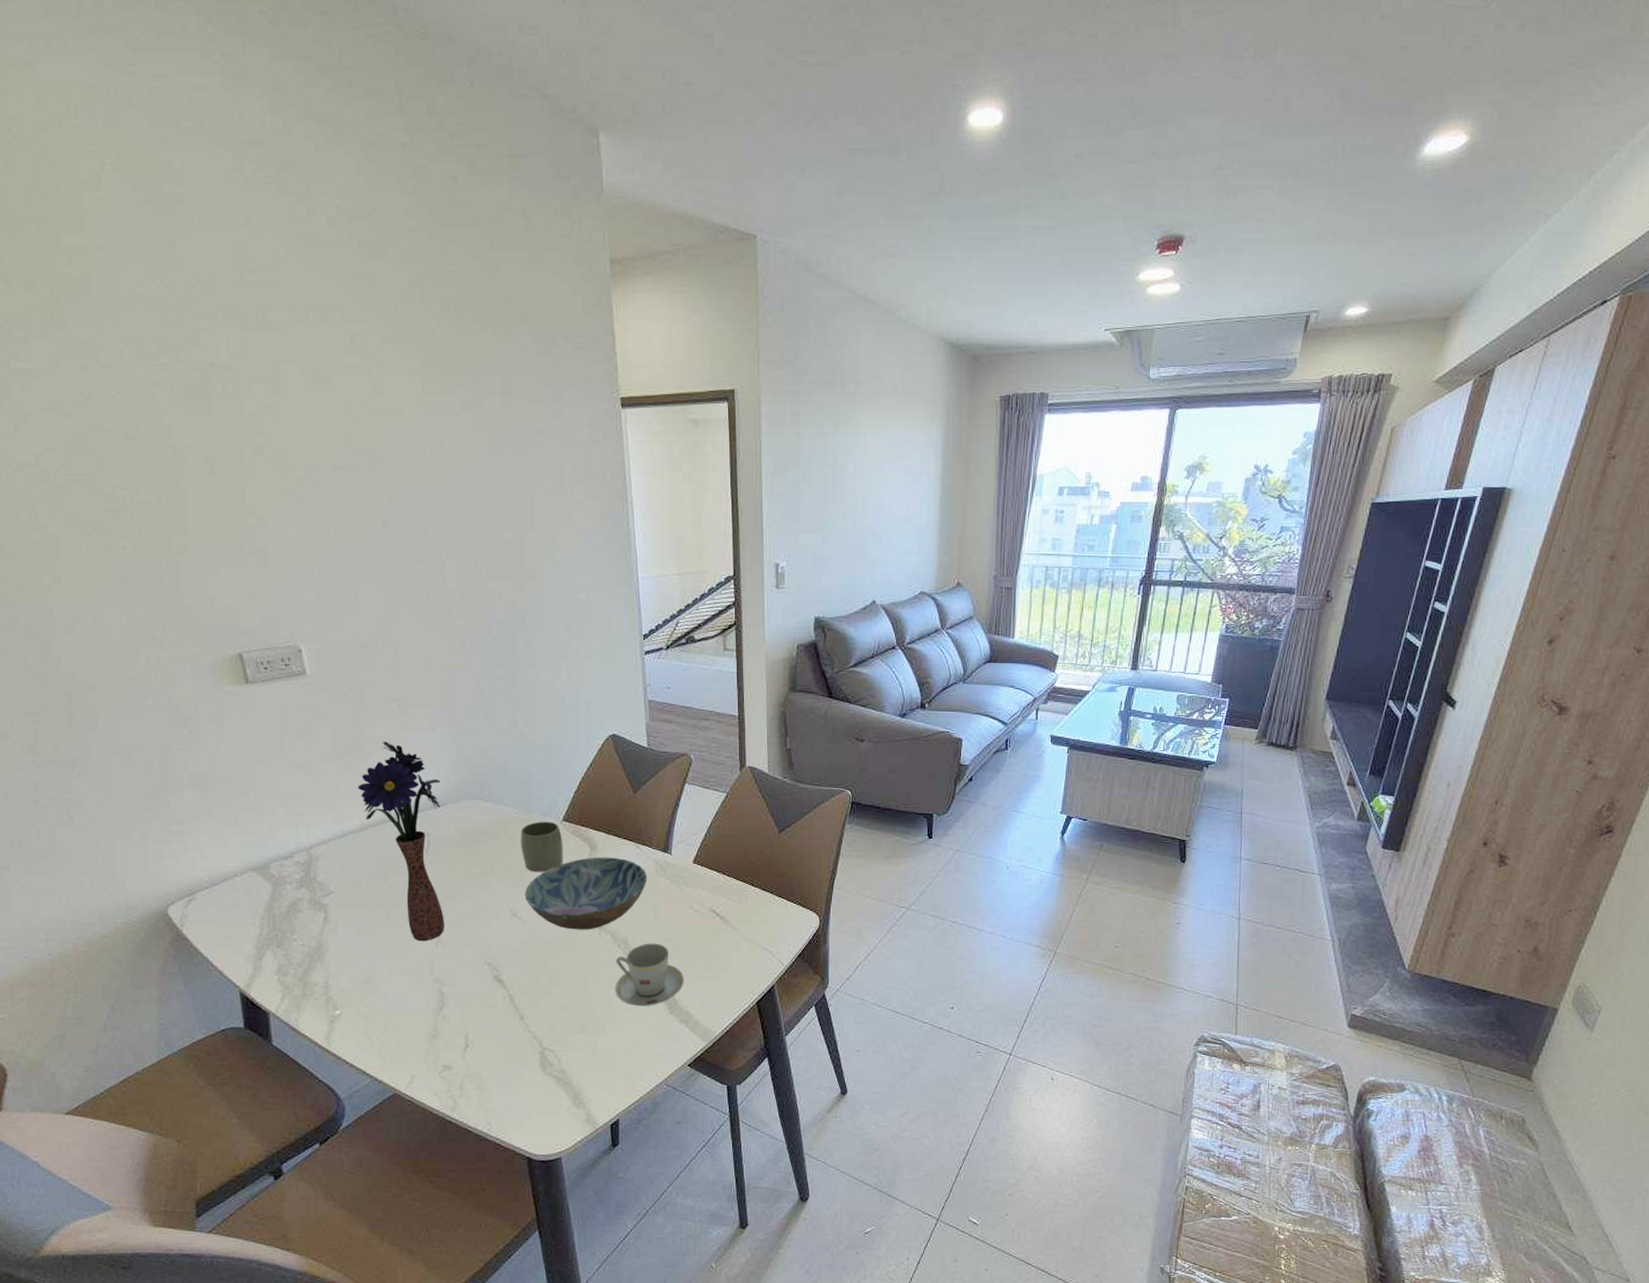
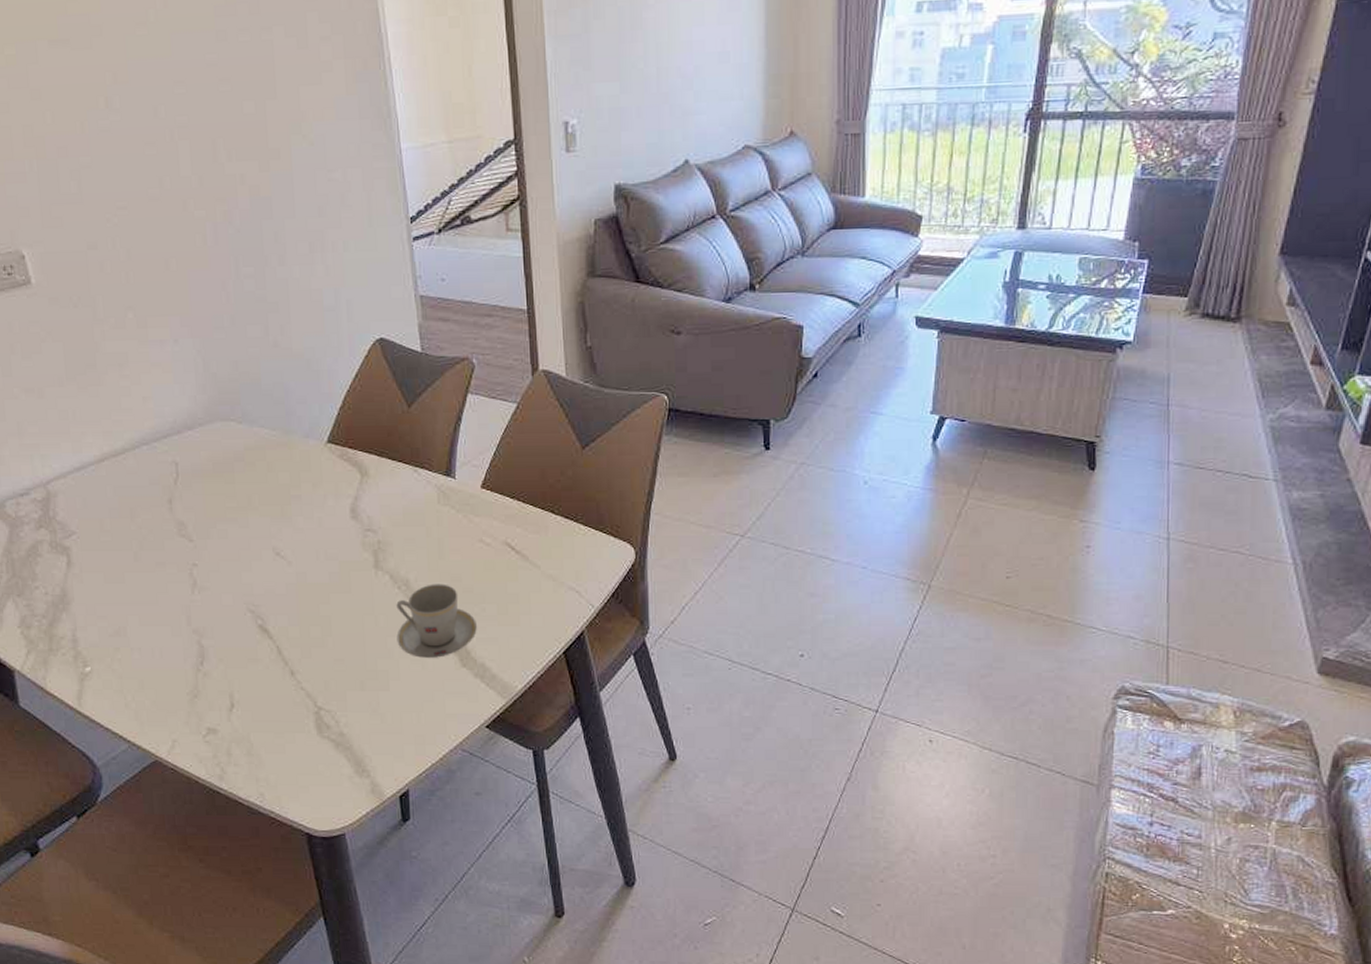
flower arrangement: present [358,741,445,941] -> none [95,357,201,586]
mug: present [521,821,563,873] -> none [280,444,330,504]
bowl: present [525,857,648,930] -> none [288,483,429,570]

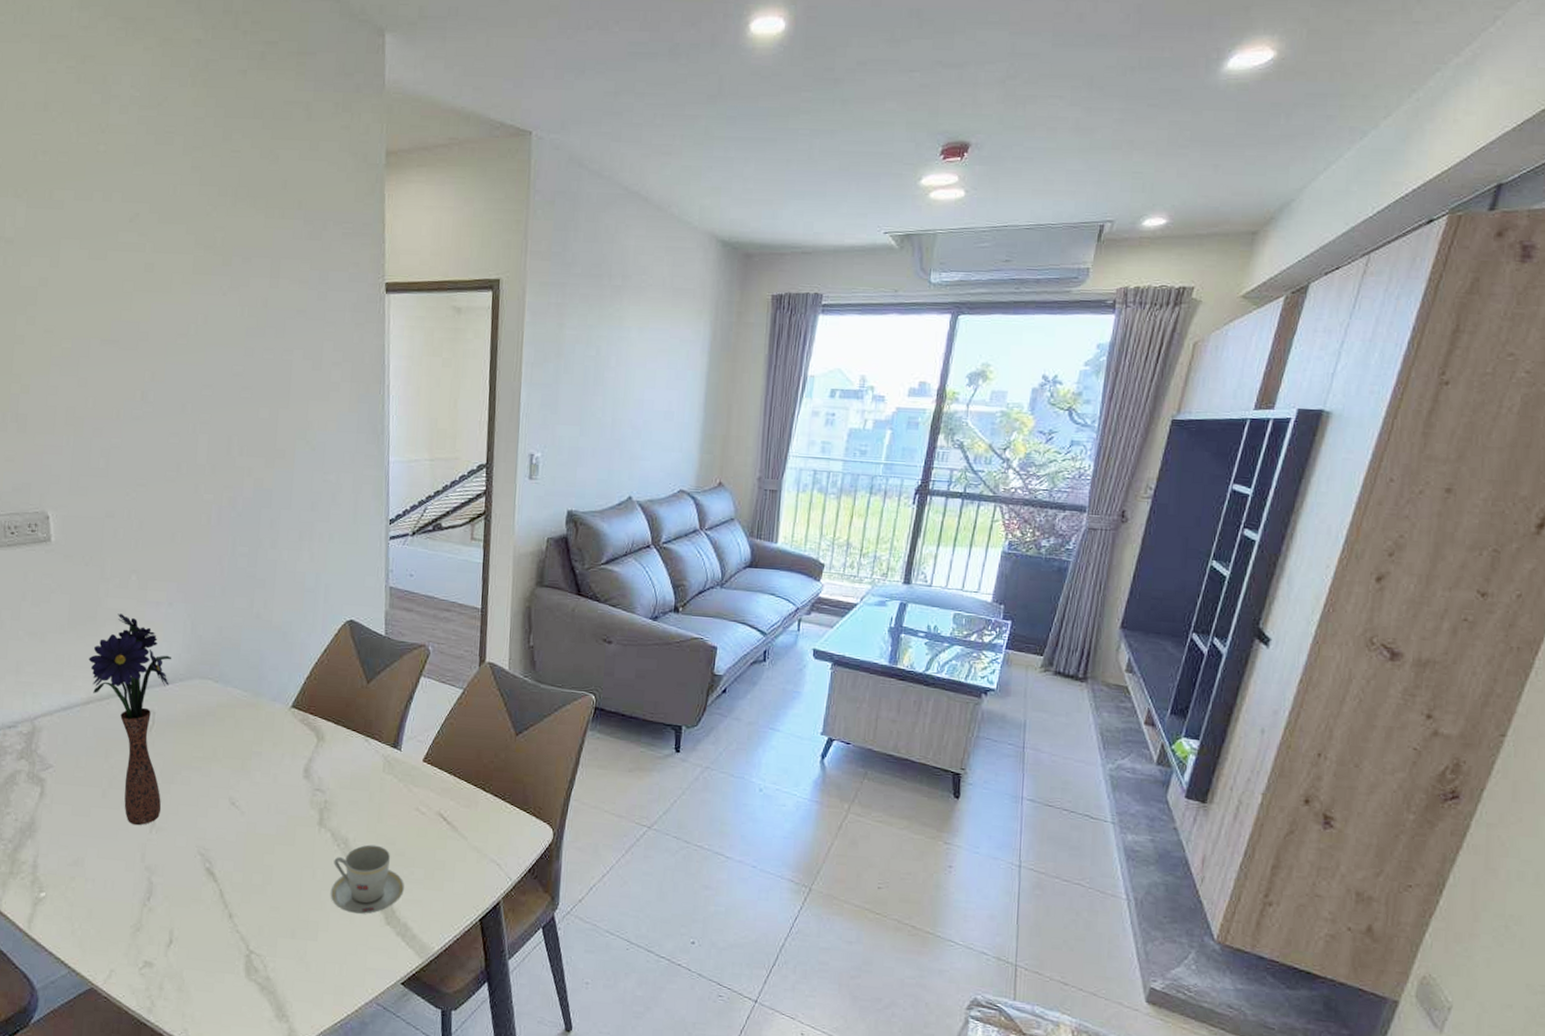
flower arrangement: none [95,357,201,586] -> present [89,613,172,825]

